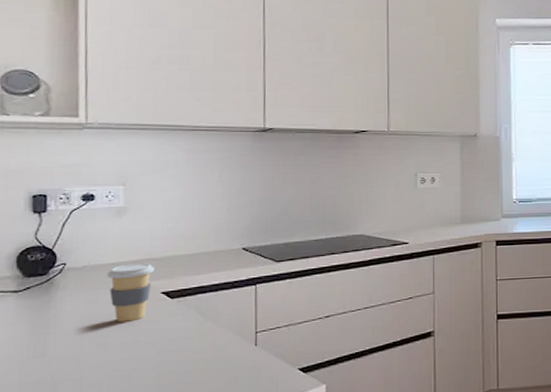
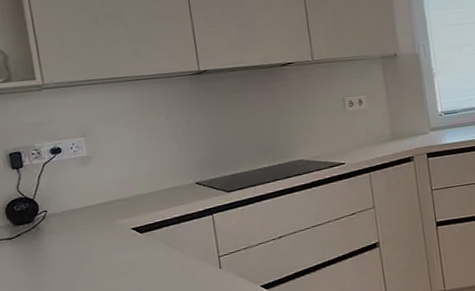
coffee cup: present [107,263,154,322] -> none [83,203,123,258]

